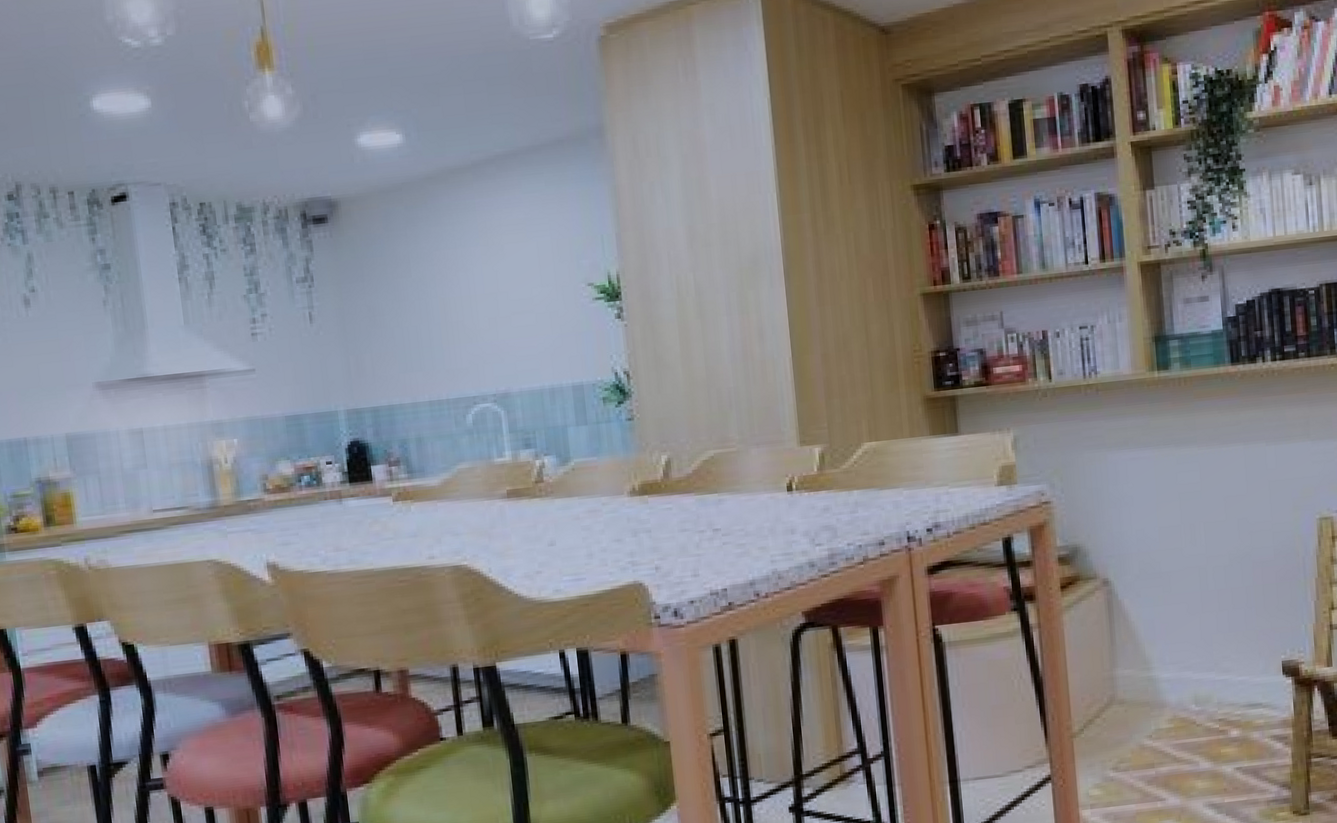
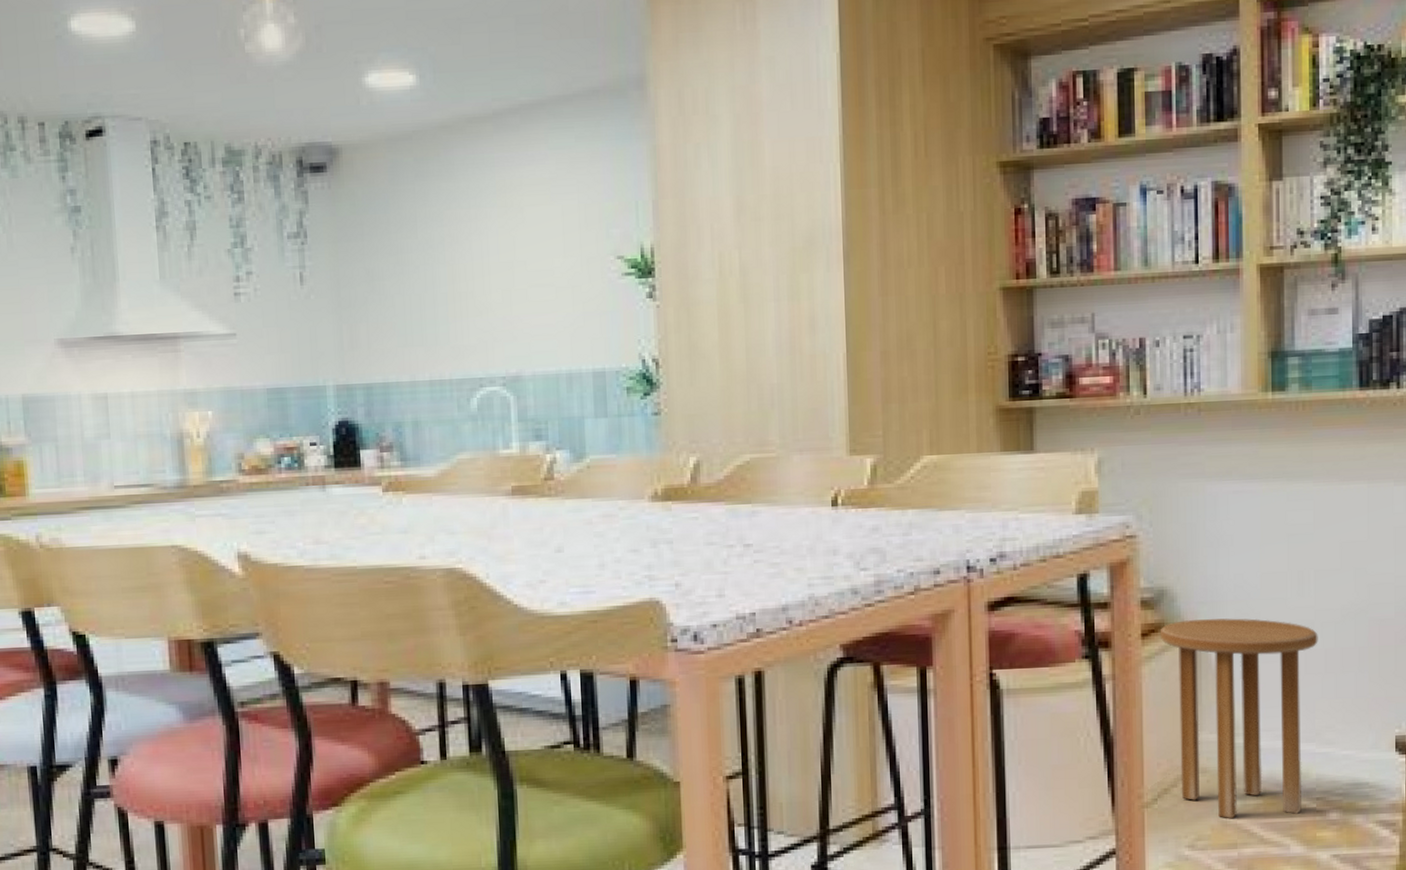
side table: none [1076,567,1211,743] -> present [1159,618,1318,819]

